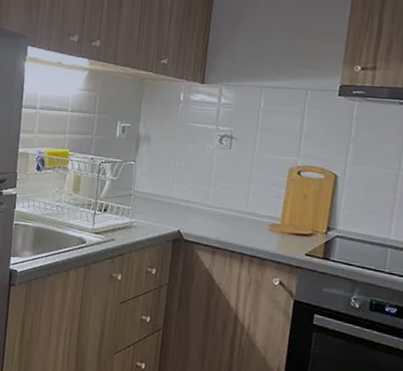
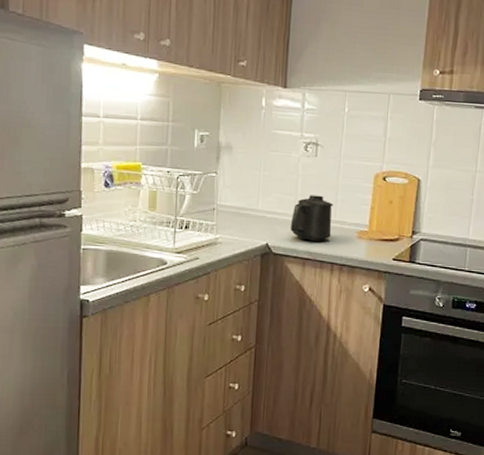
mug: none [201,185,245,232] -> present [290,195,333,241]

